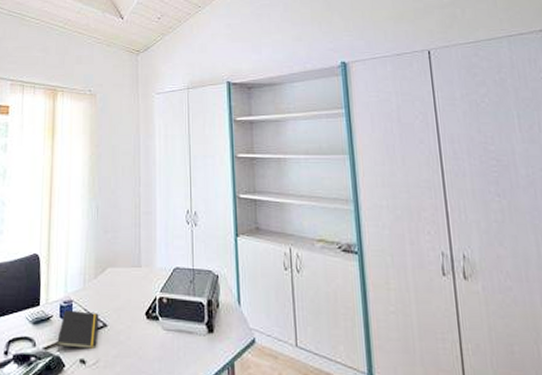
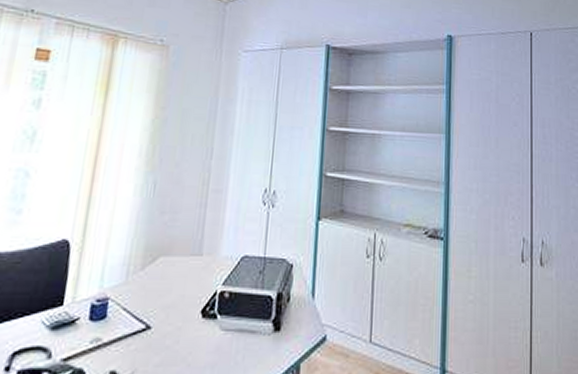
notepad: present [57,309,99,352] -> none [80,309,142,364]

